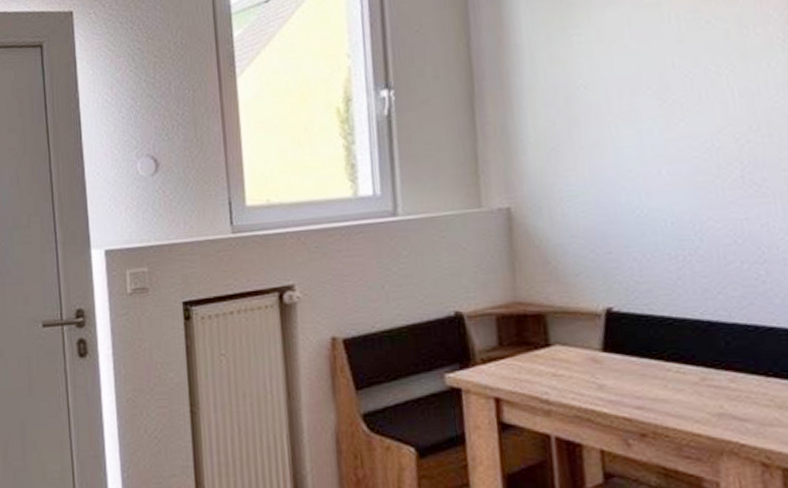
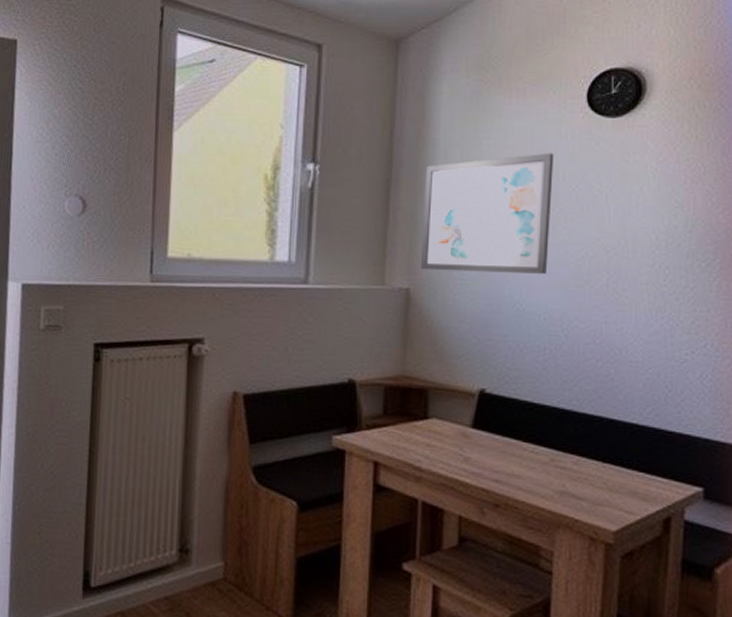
wall art: none [511,40,668,186] -> present [420,153,554,274]

